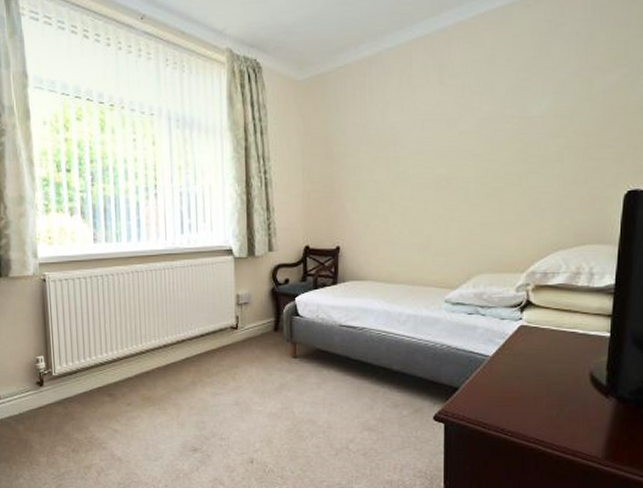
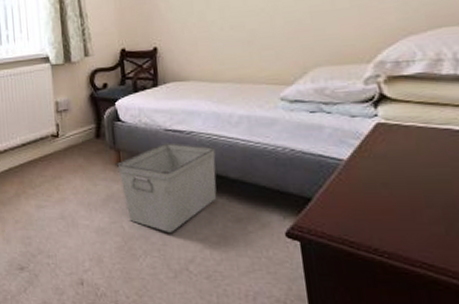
storage bin: none [292,337,383,417] -> present [117,142,217,232]

